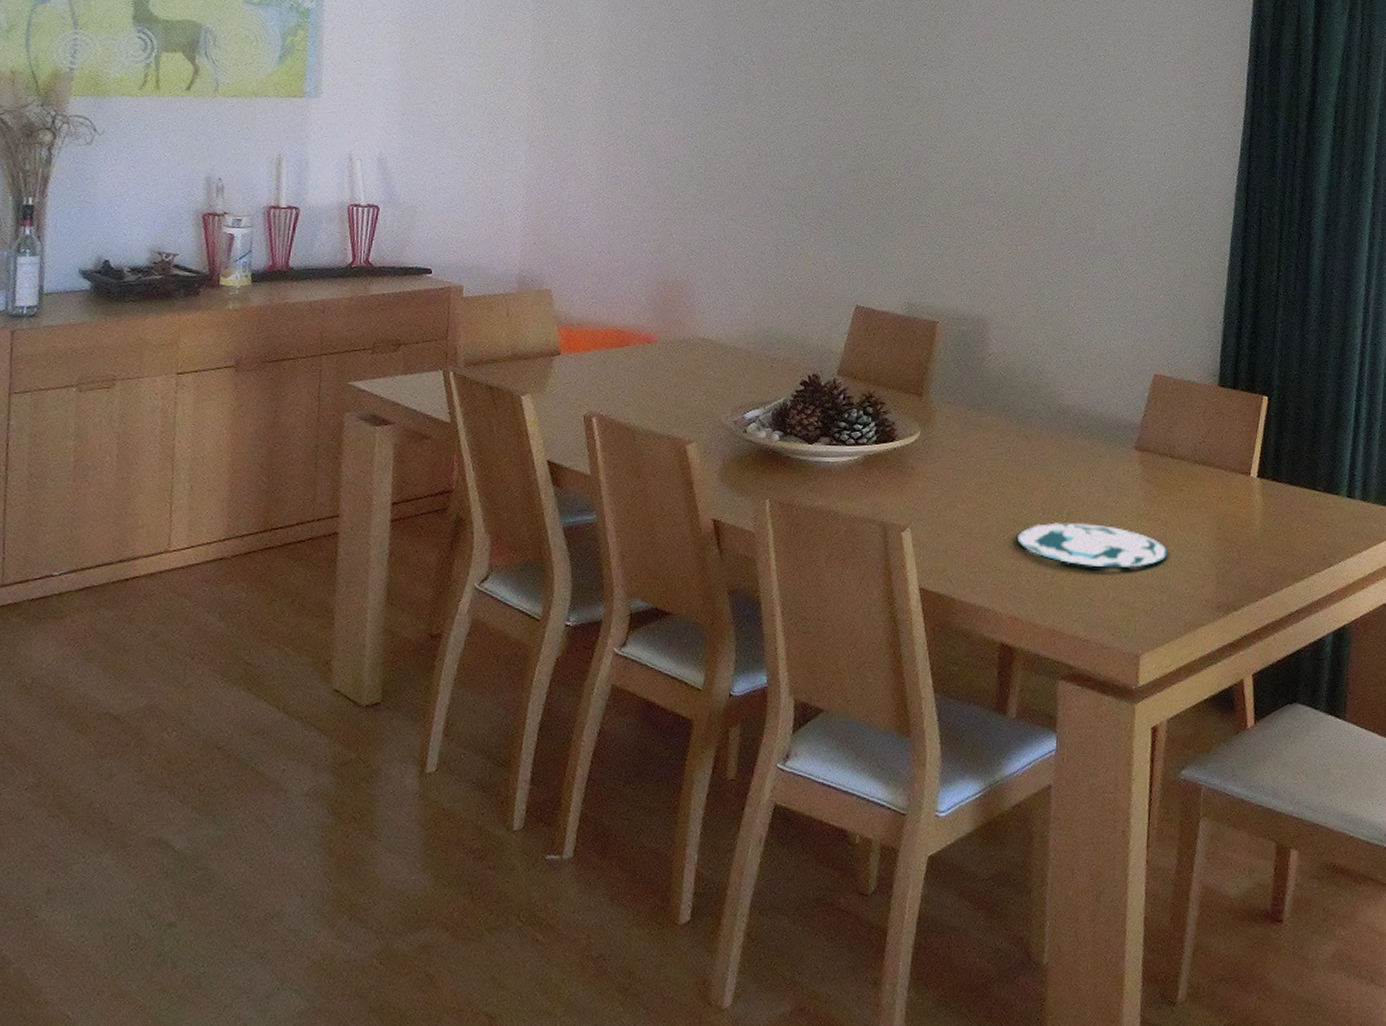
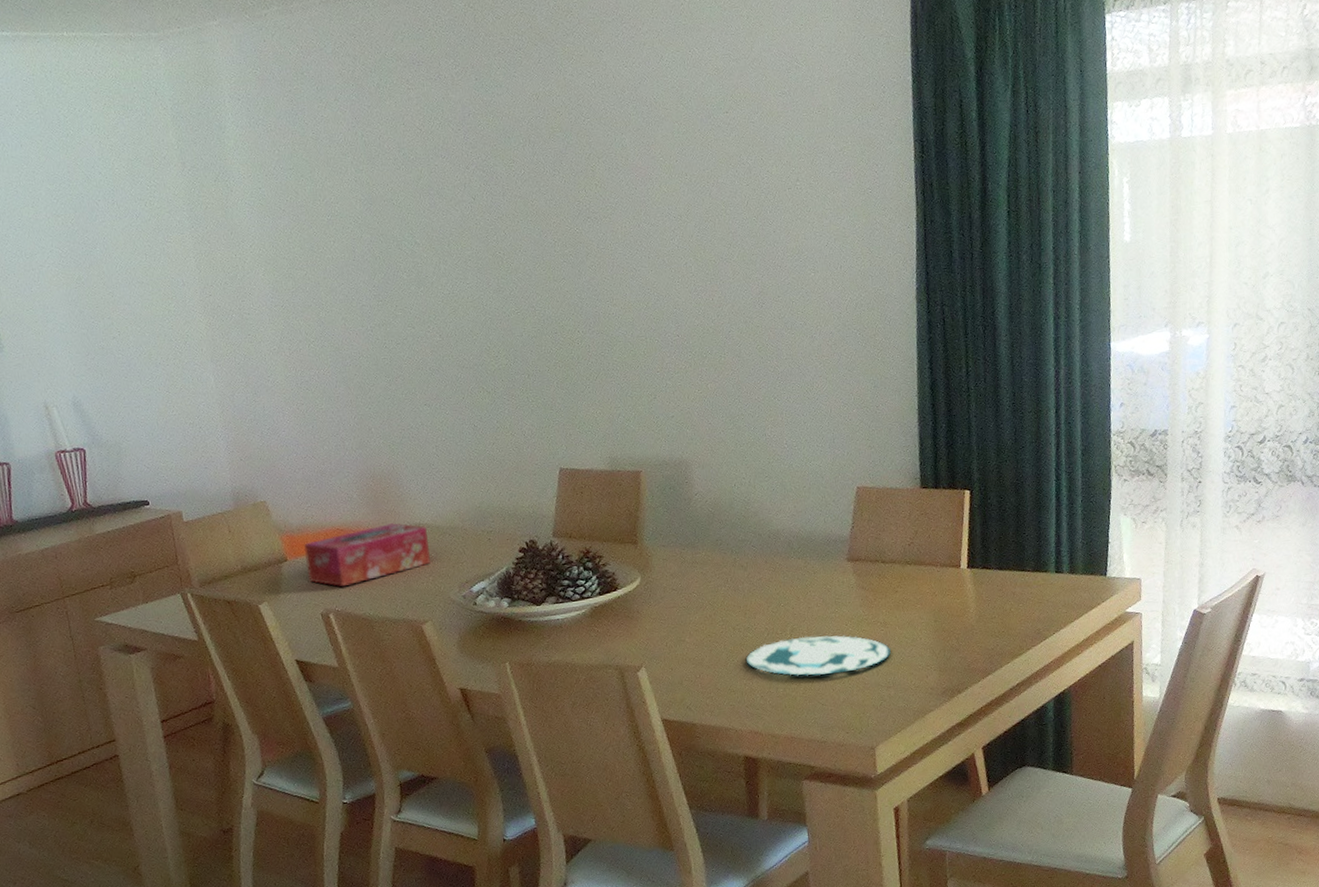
tissue box: none [578,333,709,391] -> present [303,523,431,586]

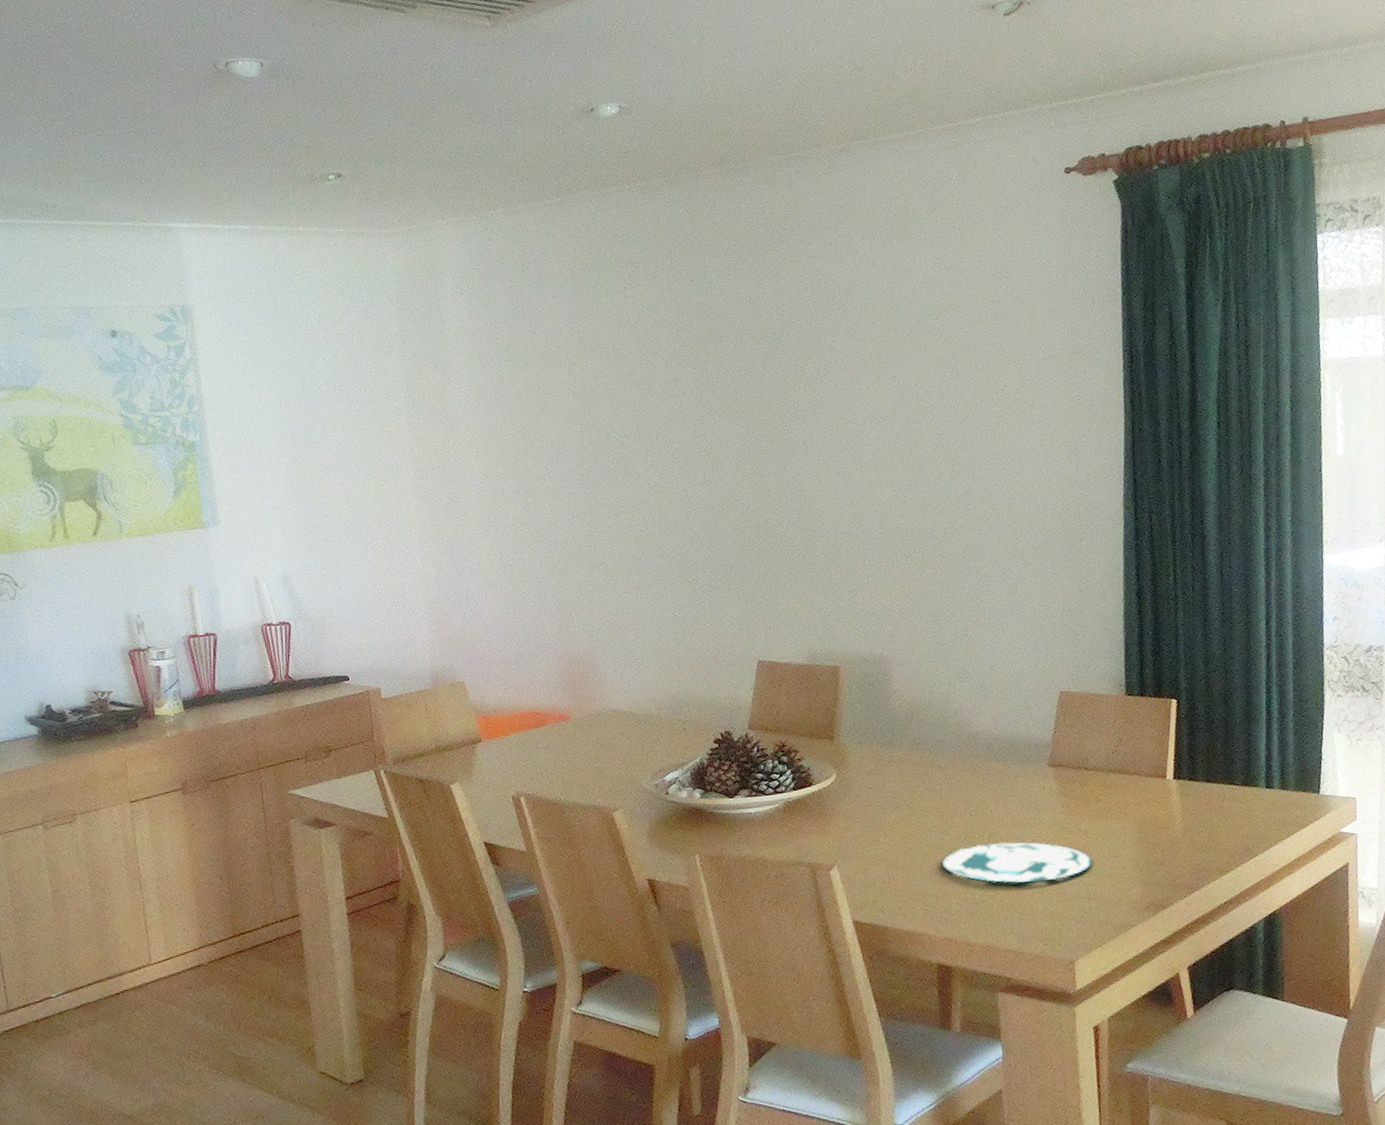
tissue box: present [303,523,431,586] -> none [498,708,624,770]

